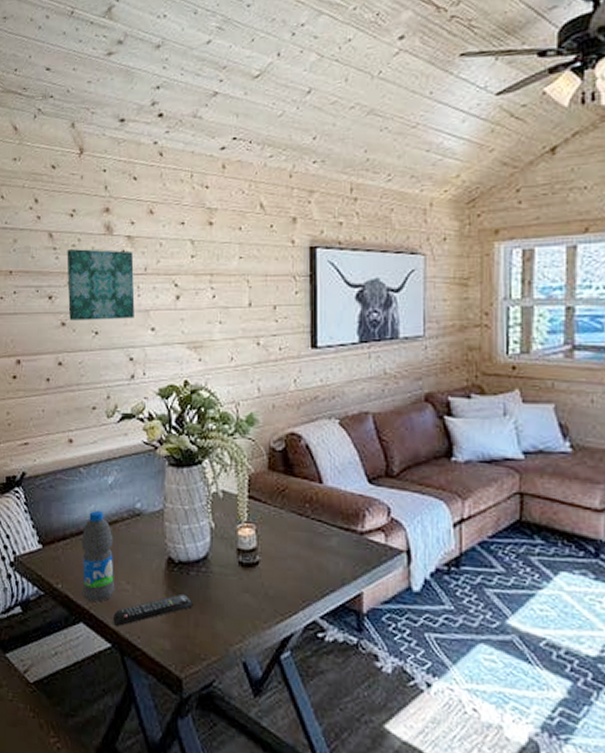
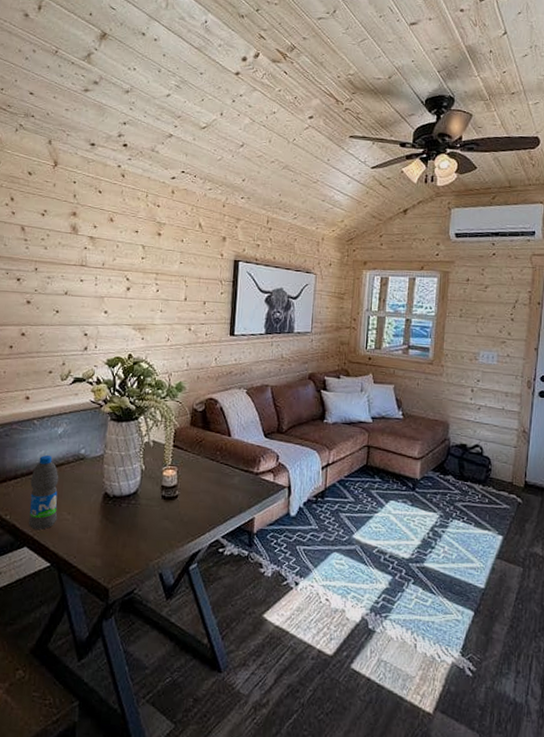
wall art: present [67,249,135,321] -> none [34,242,94,303]
remote control: present [113,593,194,627] -> none [53,521,123,550]

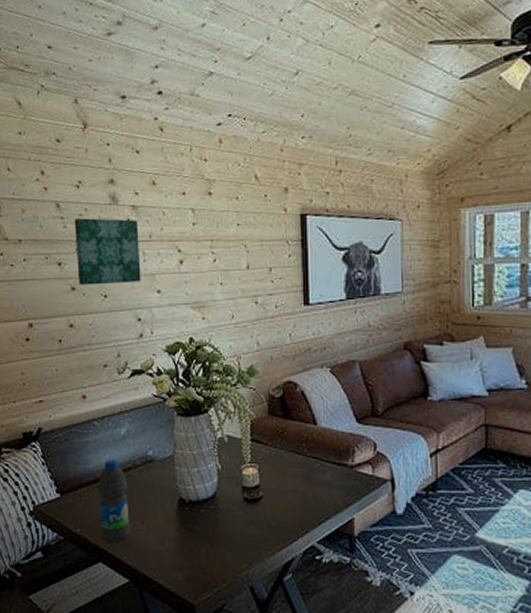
wall art: none [34,242,94,303] -> present [74,218,141,285]

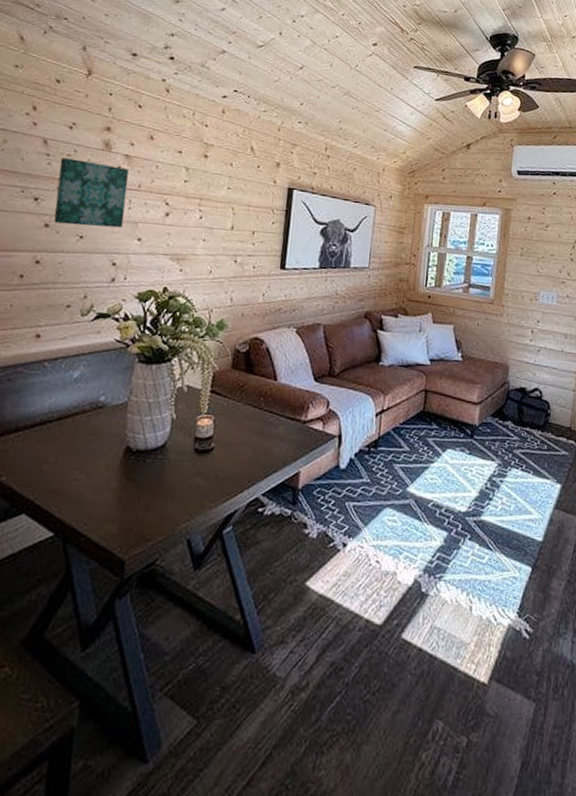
water bottle: present [98,460,131,542] -> none [28,403,72,492]

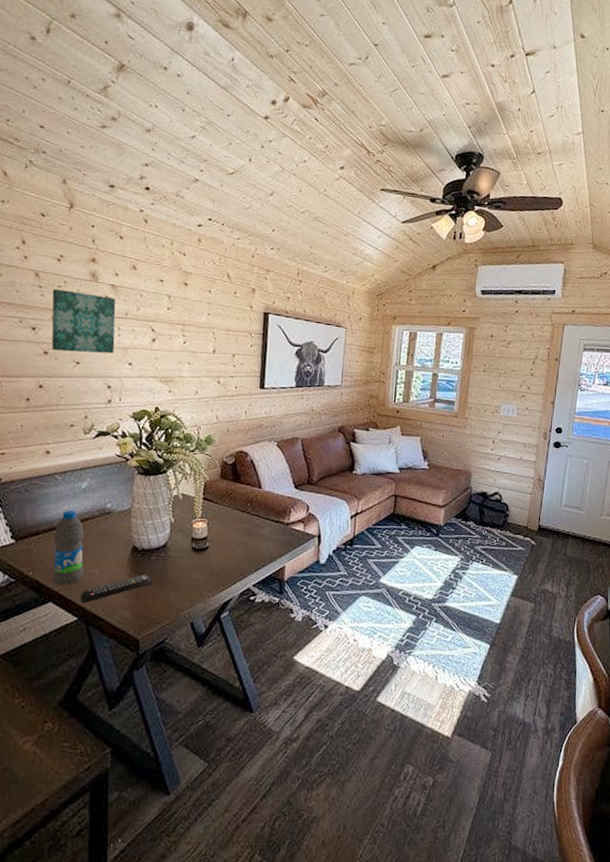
water bottle: none [28,403,72,492] -> present [52,510,84,585]
remote control: none [59,480,146,516] -> present [80,574,153,604]

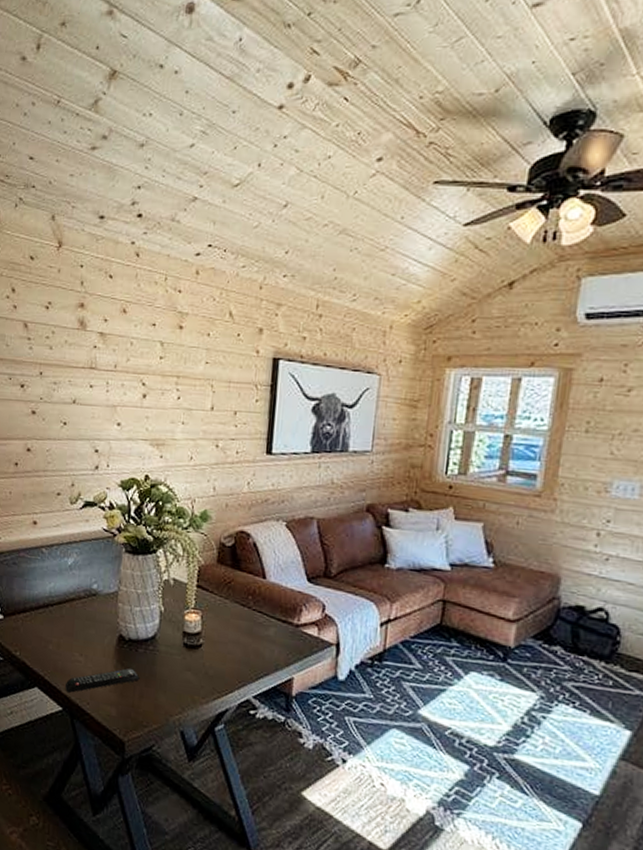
wall art: present [51,289,116,354] -> none [39,341,105,413]
water bottle: present [52,510,84,585] -> none [38,588,70,670]

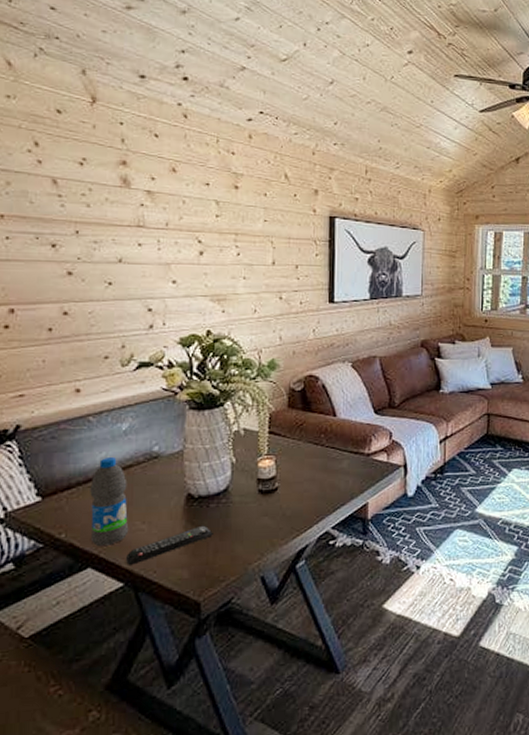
water bottle: none [38,588,70,670] -> present [90,457,129,546]

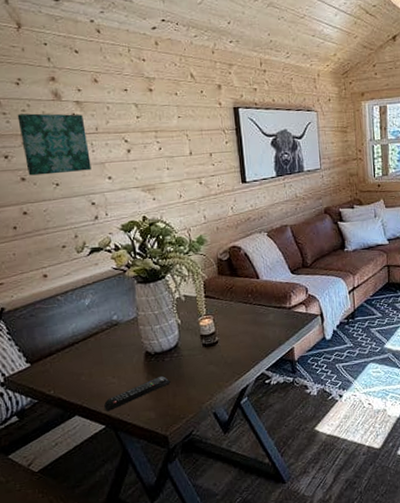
wall art: none [74,198,155,271] -> present [17,113,92,176]
water bottle: present [90,457,129,546] -> none [67,327,103,398]

